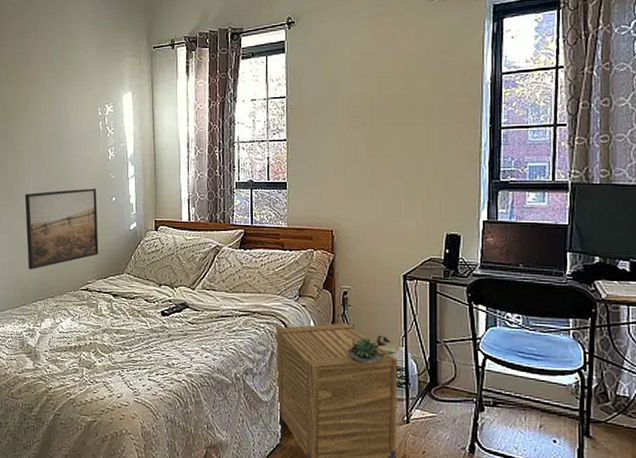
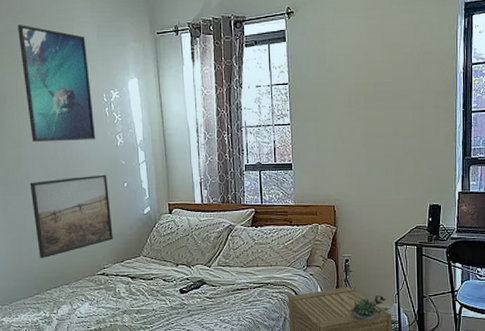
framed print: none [25,43,89,154] -> present [18,25,96,142]

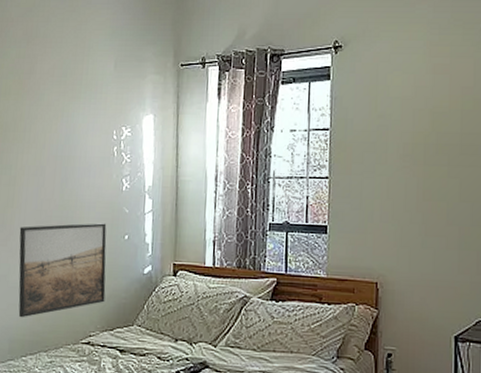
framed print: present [18,25,96,142] -> none [28,51,101,183]

